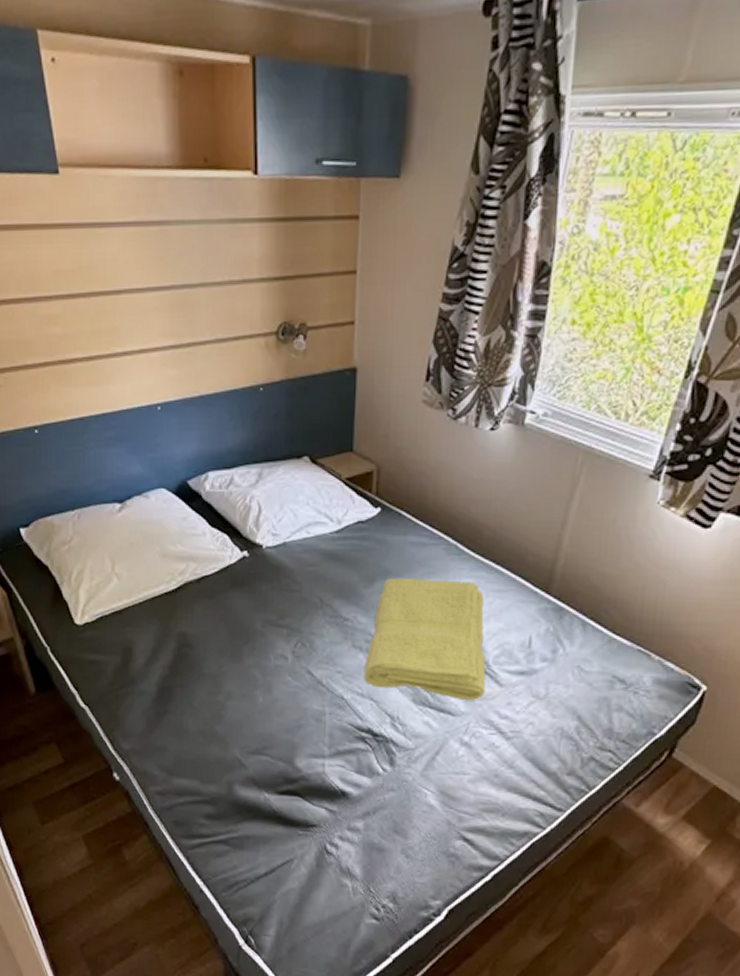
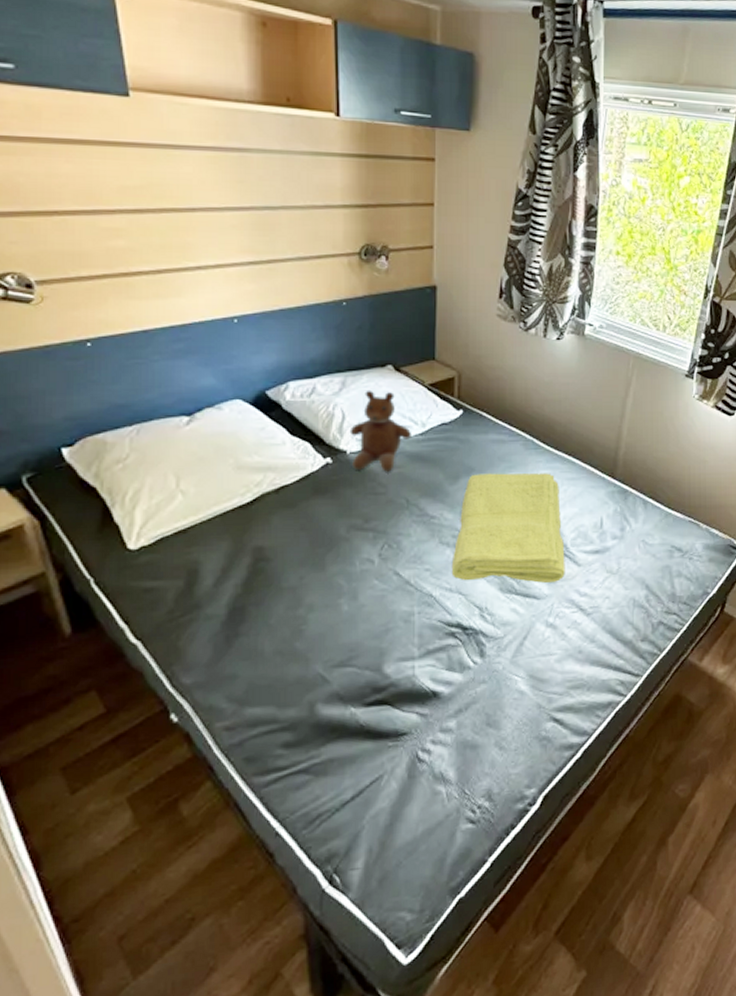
teddy bear: none [265,484,328,569] -> present [349,391,413,472]

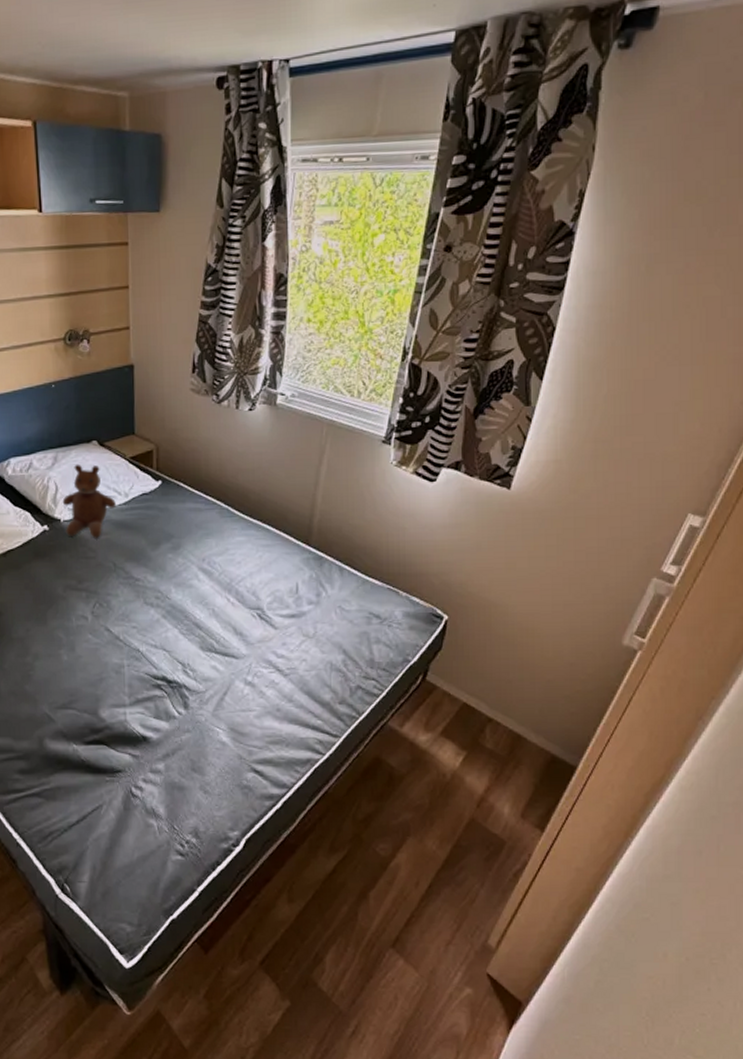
towel: present [451,473,565,583] -> none [155,539,262,643]

